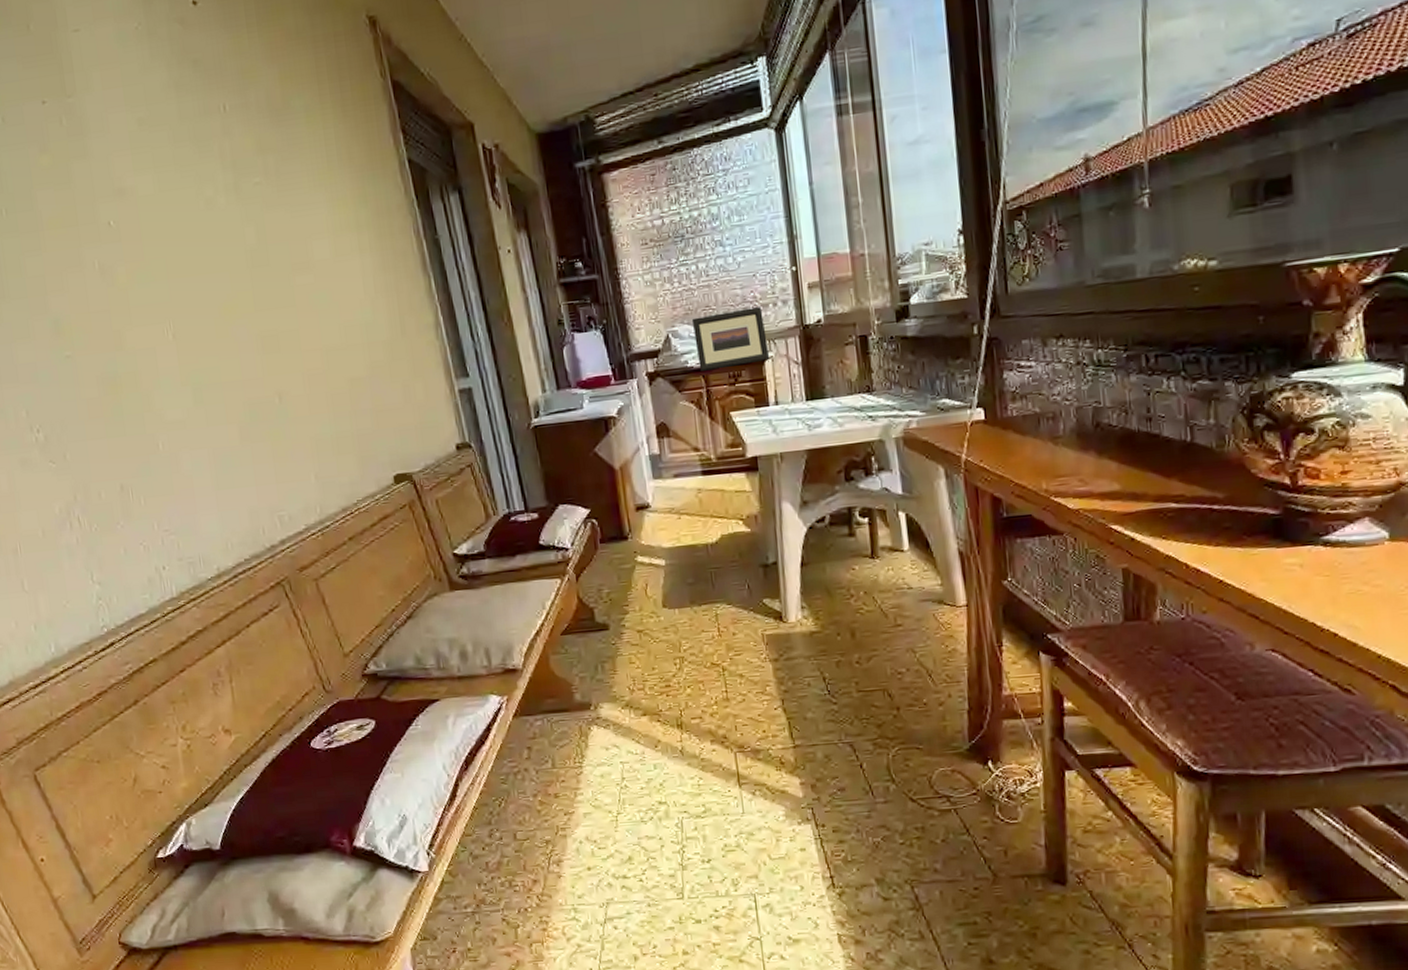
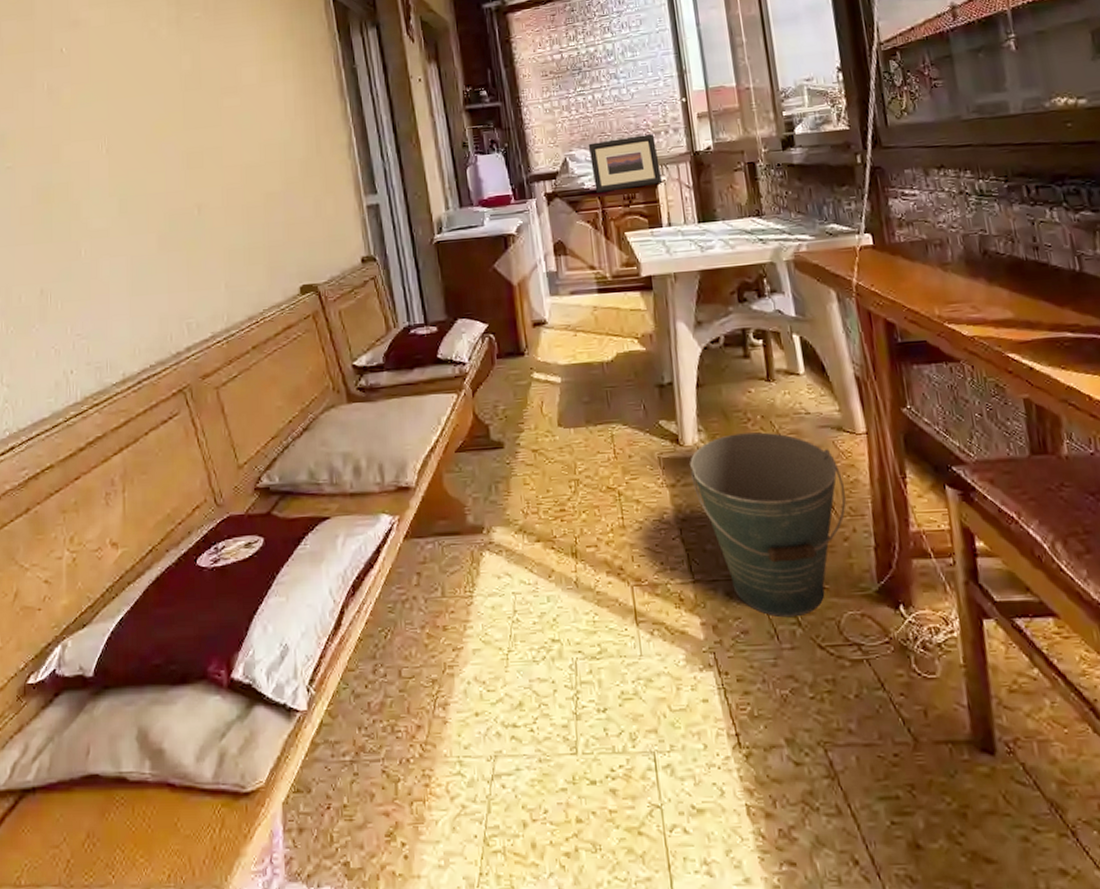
bucket: none [793,607,943,776] -> present [690,432,846,618]

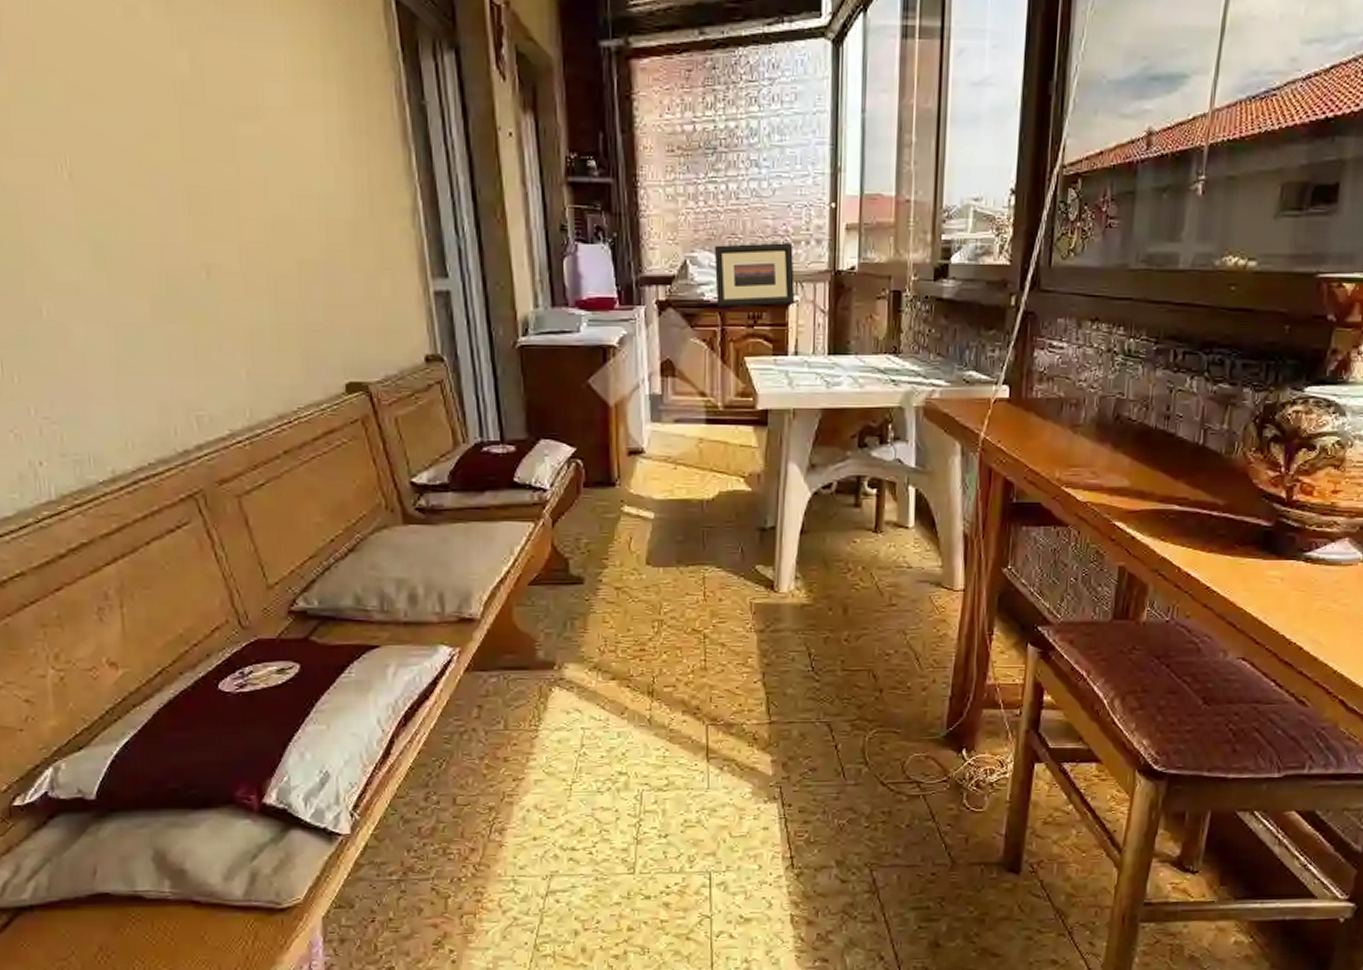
bucket: present [690,432,846,618] -> none [782,583,932,758]

